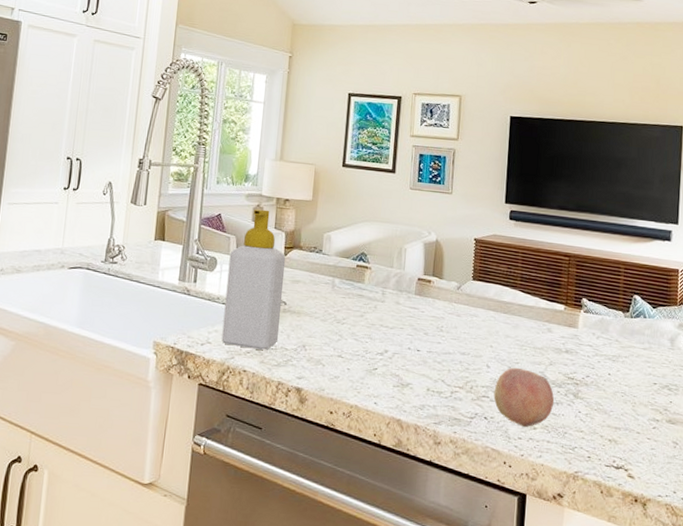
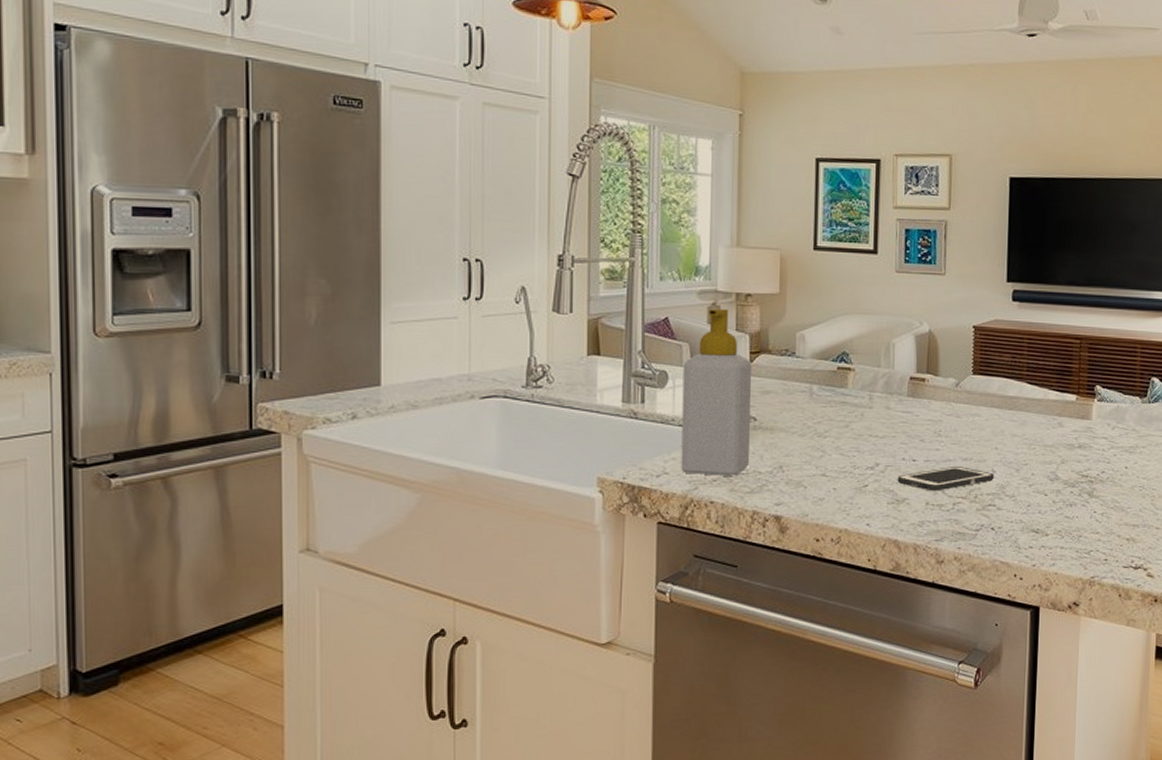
cell phone: none [403,359,488,380] -> present [897,467,994,492]
fruit: present [493,367,555,427] -> none [1000,469,1068,534]

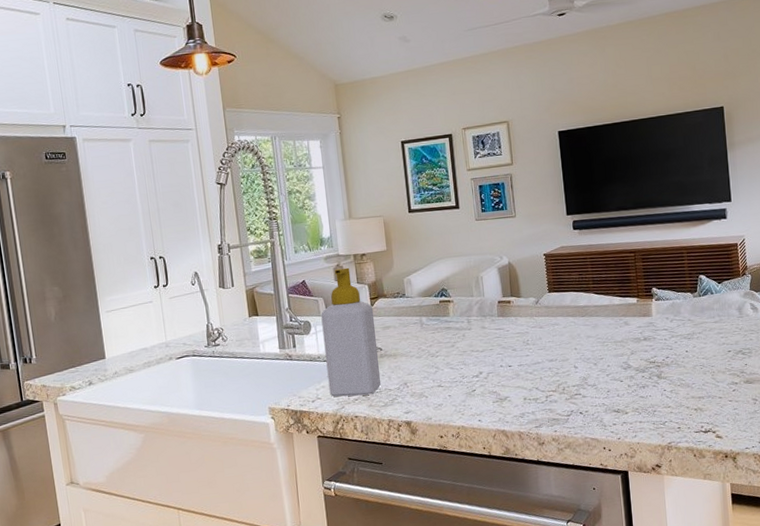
cell phone: present [897,467,994,492] -> none [498,366,577,389]

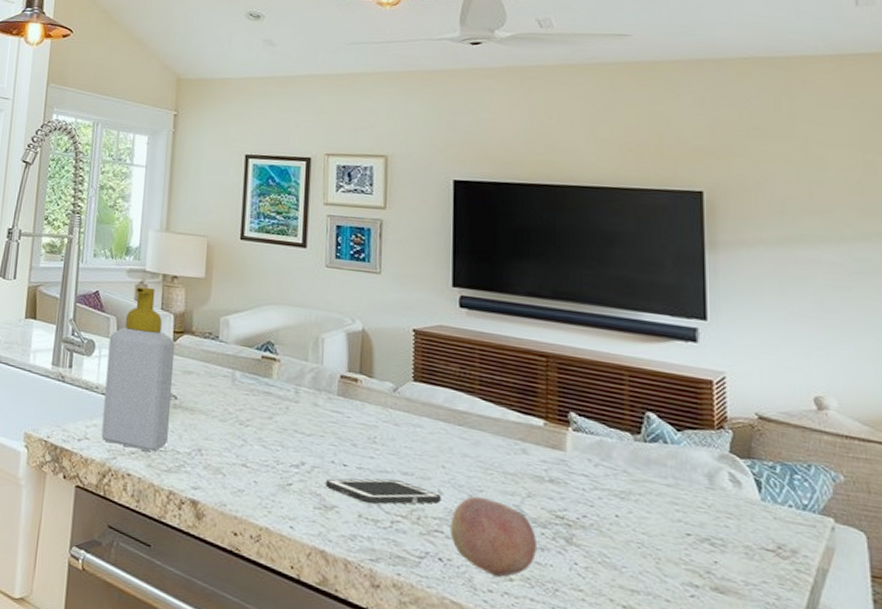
cell phone: none [498,366,577,389] -> present [325,478,441,505]
fruit: none [584,362,641,414] -> present [450,496,538,577]

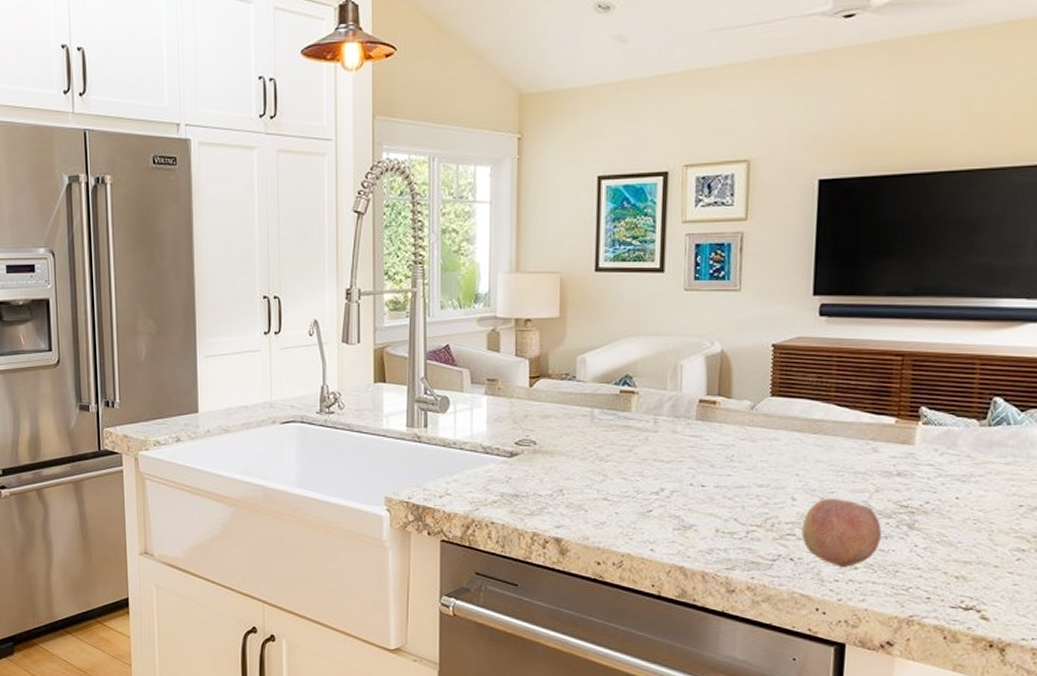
soap bottle: present [101,286,175,452] -> none [463,334,532,498]
cell phone: present [325,478,441,505] -> none [684,493,794,519]

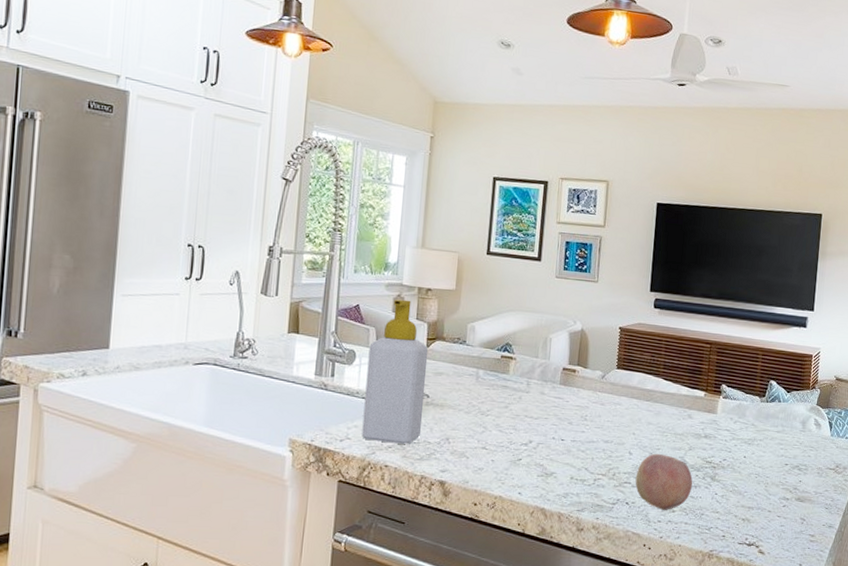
soap bottle: none [463,334,532,498] -> present [361,299,429,444]

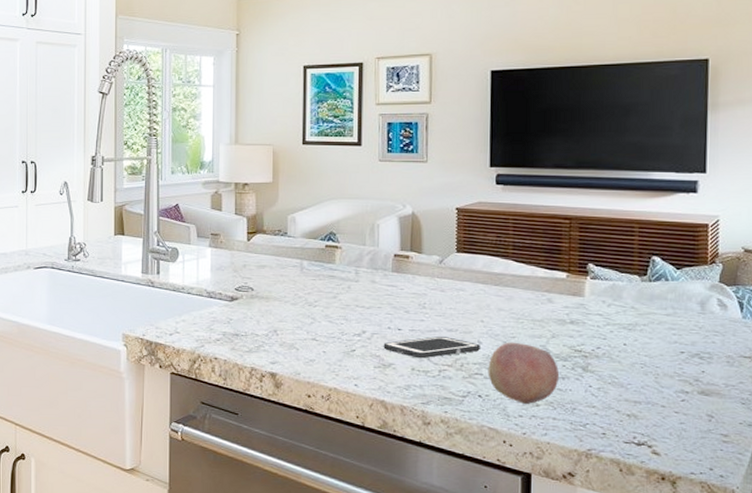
soap bottle: present [361,299,429,444] -> none [190,196,250,337]
cell phone: none [547,447,631,468] -> present [383,336,480,359]

